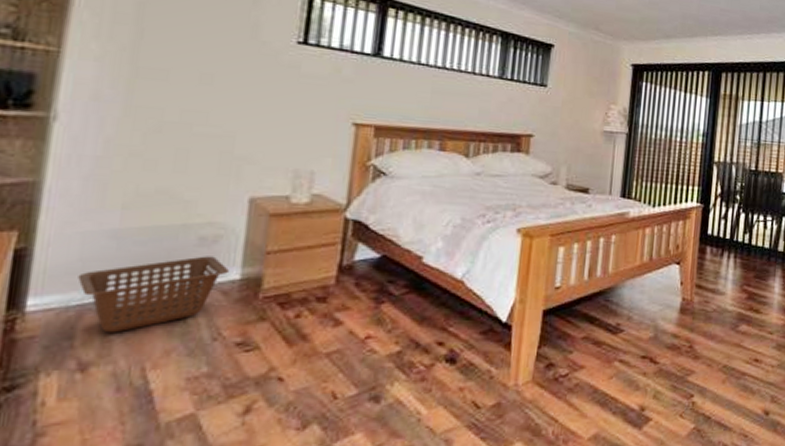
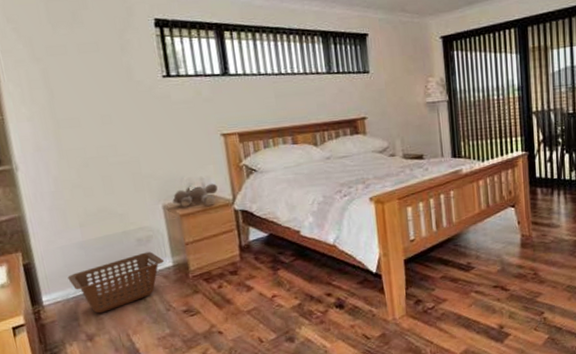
stuffed bear: none [265,180,331,208] -> present [172,183,218,207]

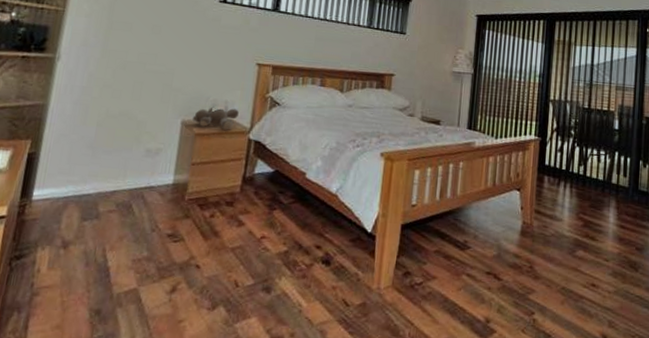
laundry basket: present [68,251,164,314] -> none [66,164,165,220]

